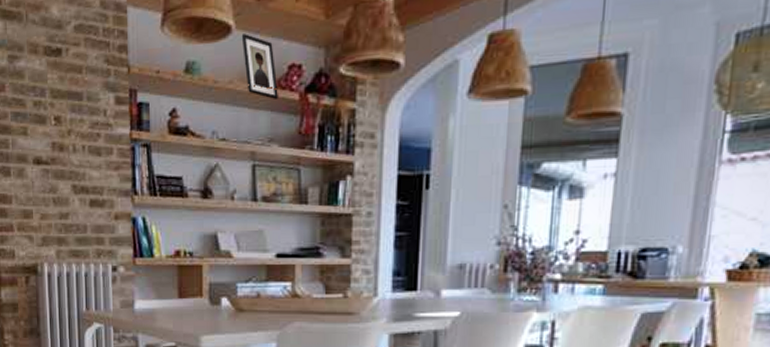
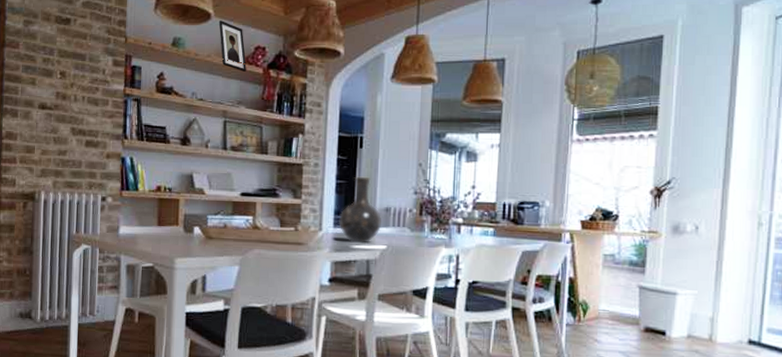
vase: none [398,225,454,309] -> present [339,176,381,242]

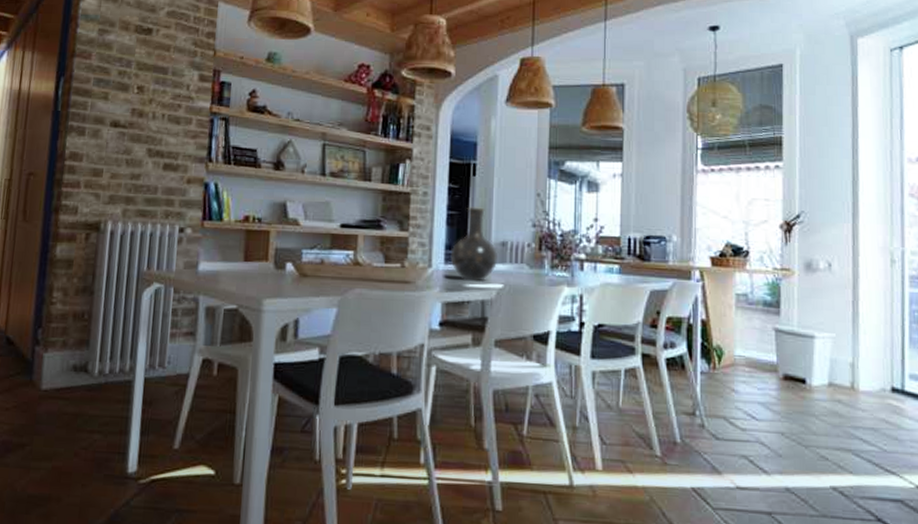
picture frame: present [218,21,246,71] -> none [319,36,349,91]

